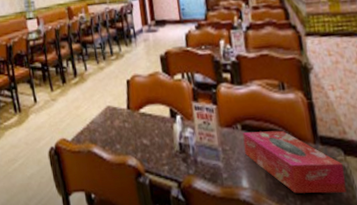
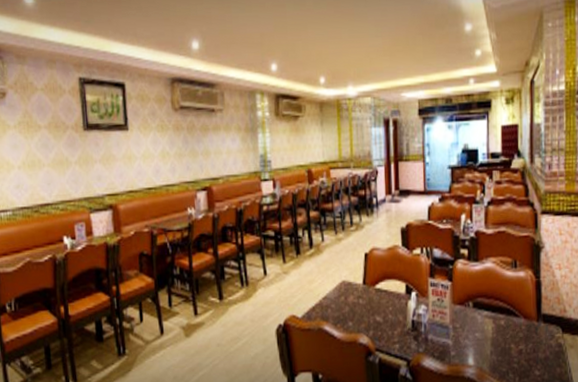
tissue box: present [242,130,347,194] -> none [473,308,561,370]

